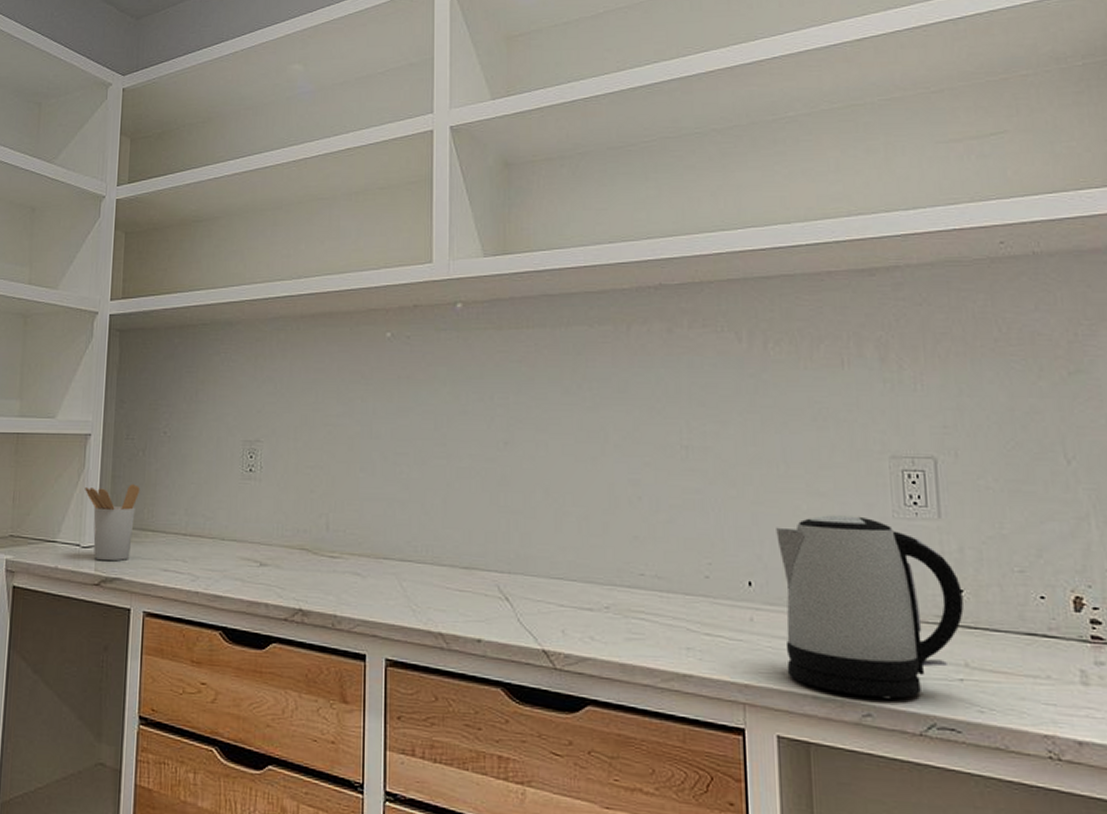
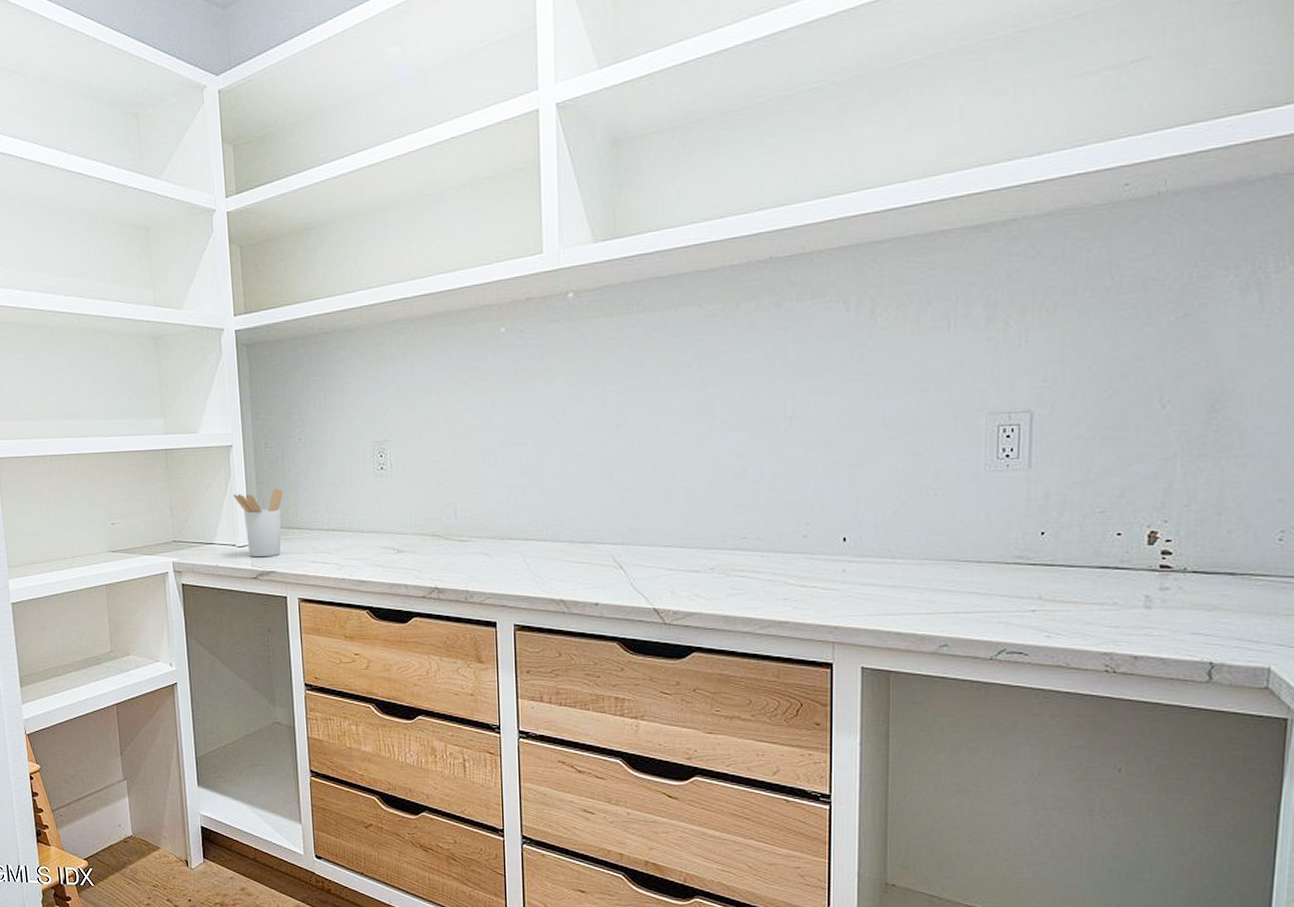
kettle: present [776,515,964,699] -> none [872,471,1043,630]

